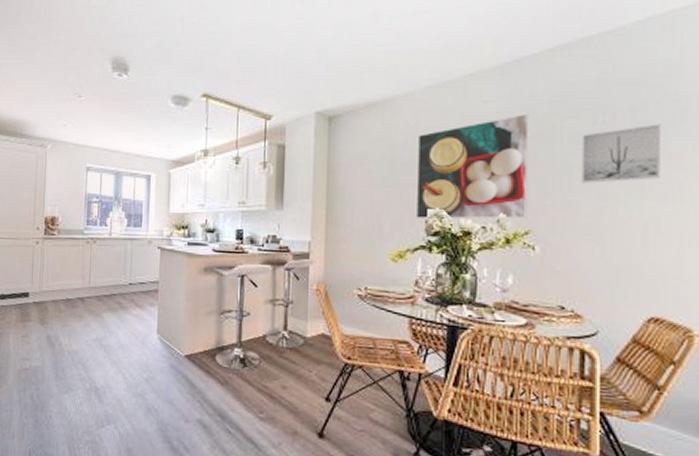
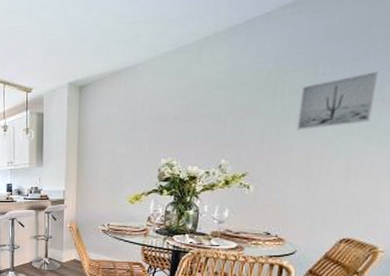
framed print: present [415,113,529,219] -> none [150,70,256,168]

